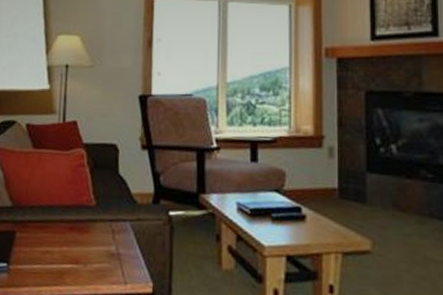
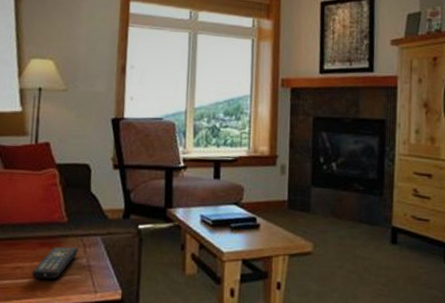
remote control: none [61,232,107,266] -> present [31,246,78,279]

